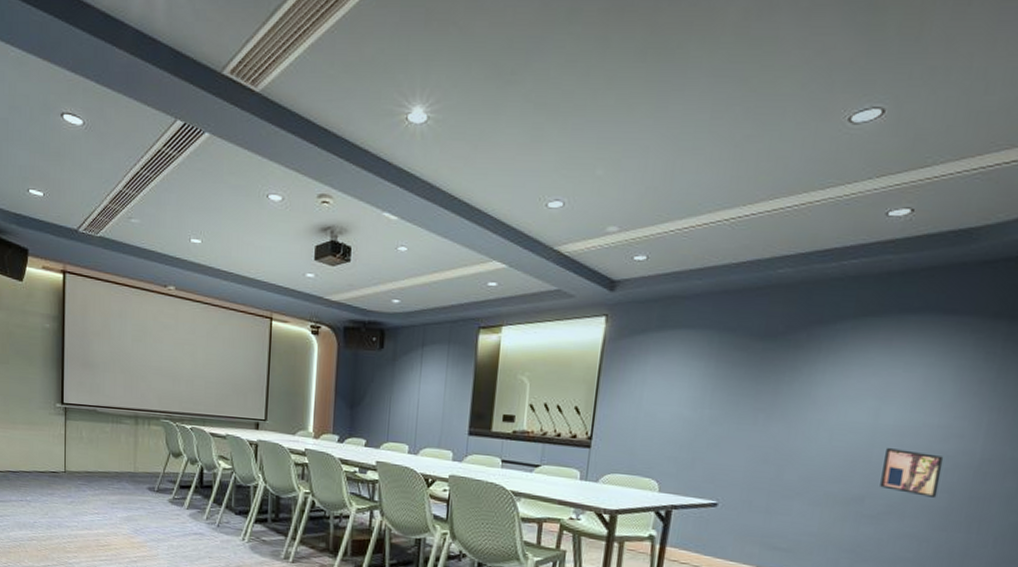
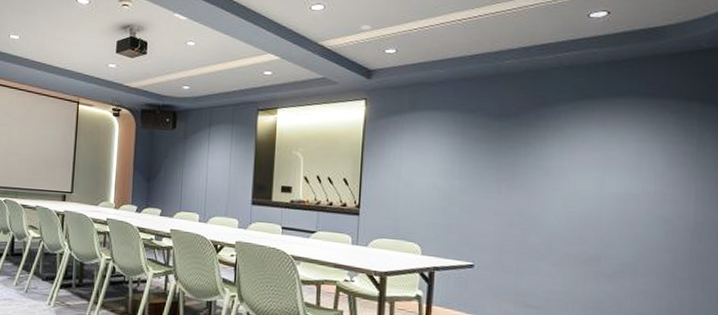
wall art: present [880,448,944,498] -> none [612,213,664,257]

